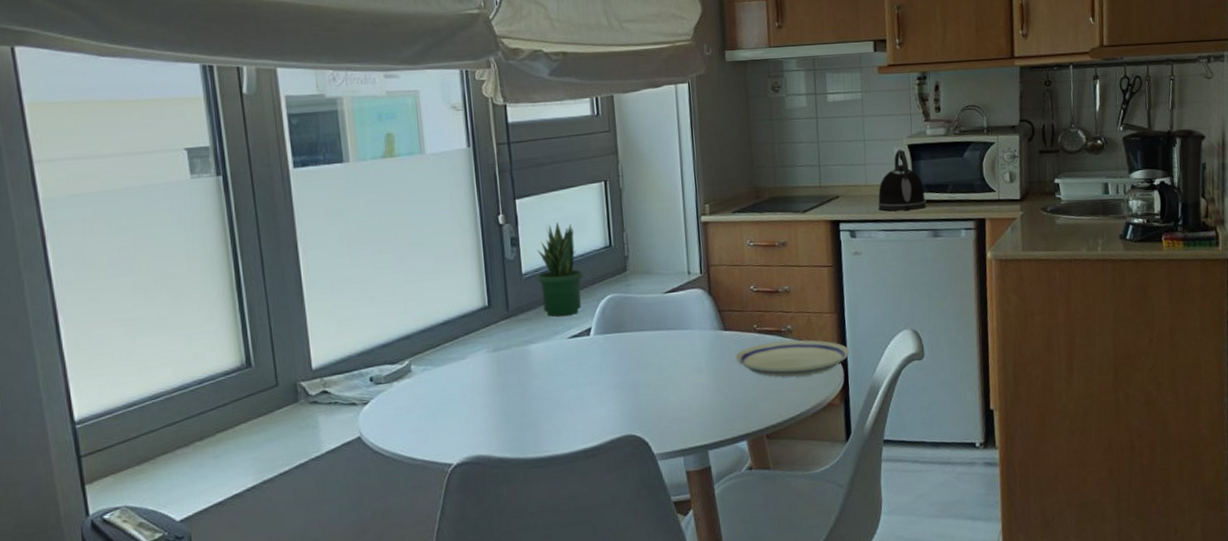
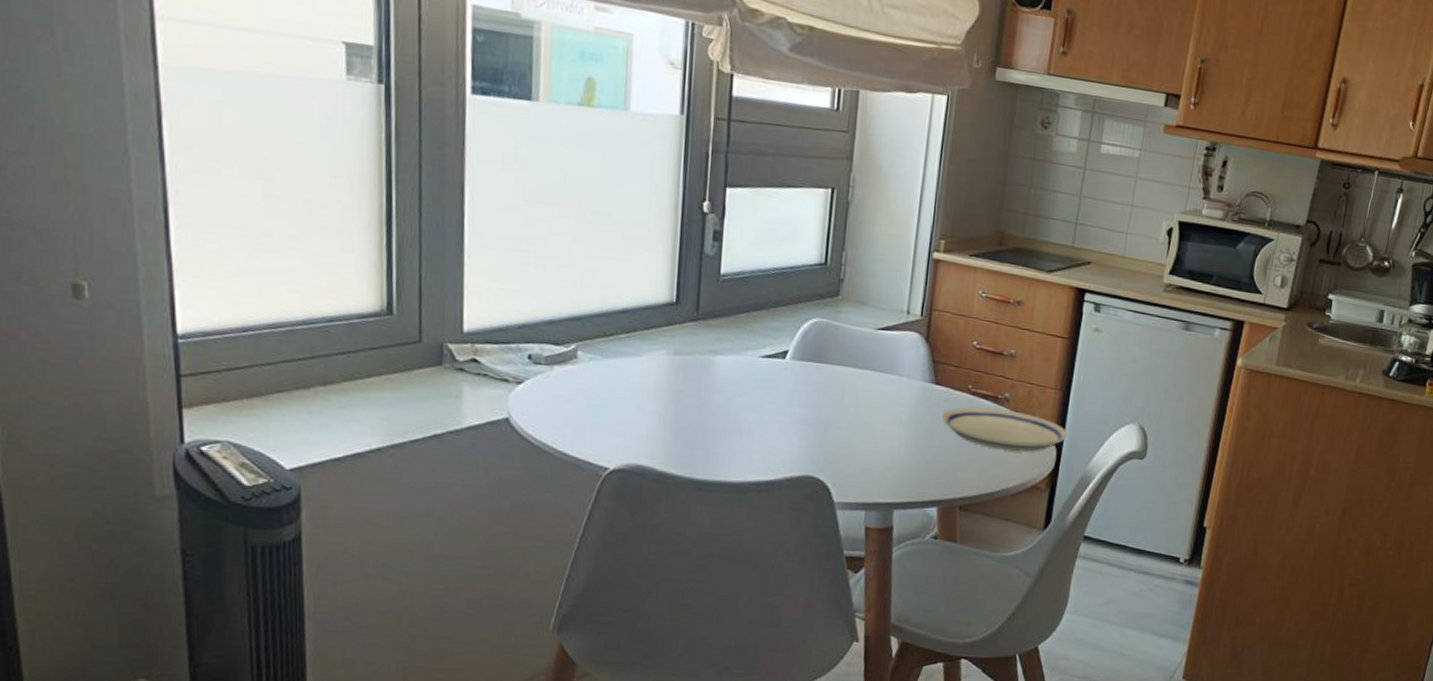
planter: present [536,222,584,317] -> none [736,224,790,332]
kettle: present [877,149,927,212] -> none [1131,224,1186,296]

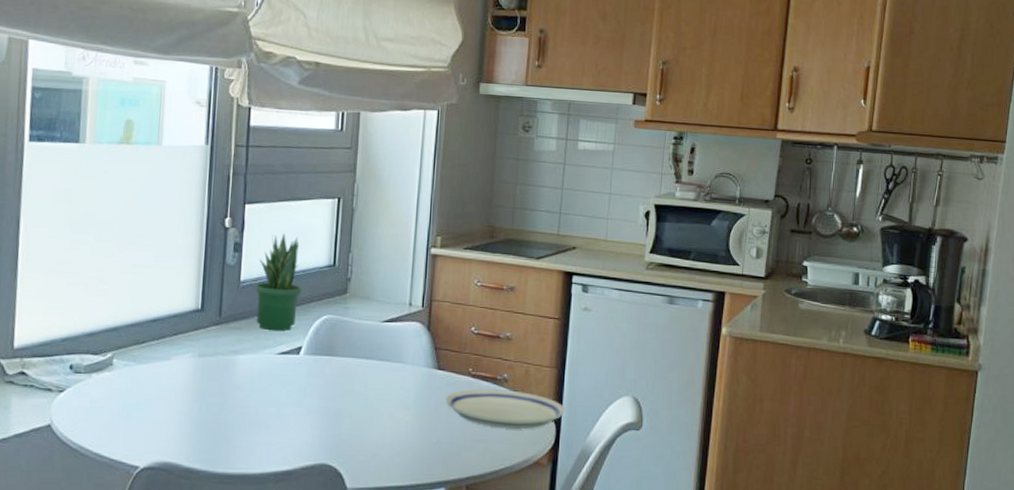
planter: none [736,224,790,332] -> present [254,233,302,331]

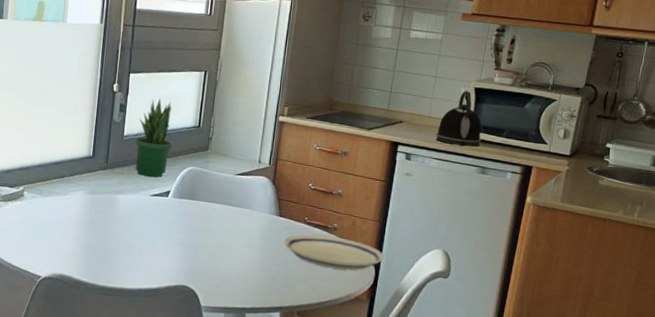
kettle: none [615,208,666,273] -> present [436,90,482,147]

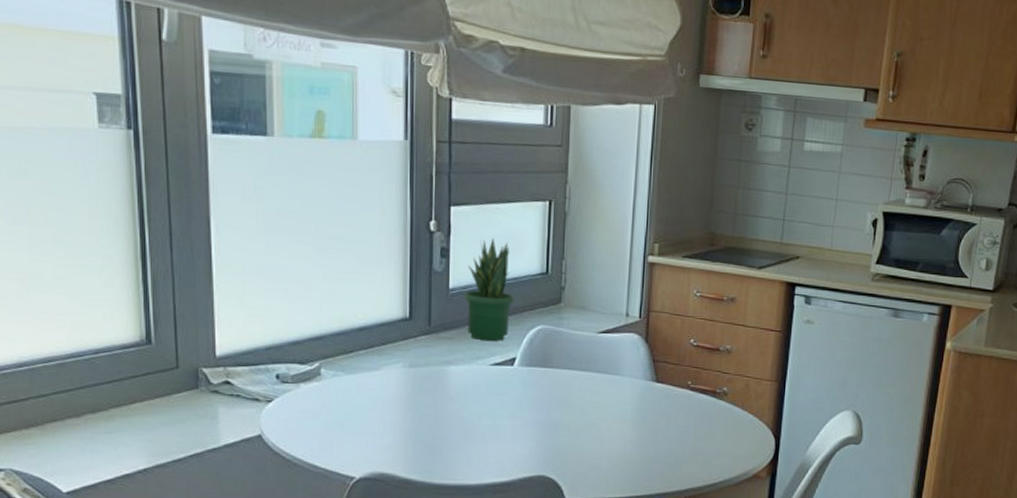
plate: present [284,234,384,270] -> none [664,402,785,442]
kettle: present [436,90,482,147] -> none [839,215,892,285]

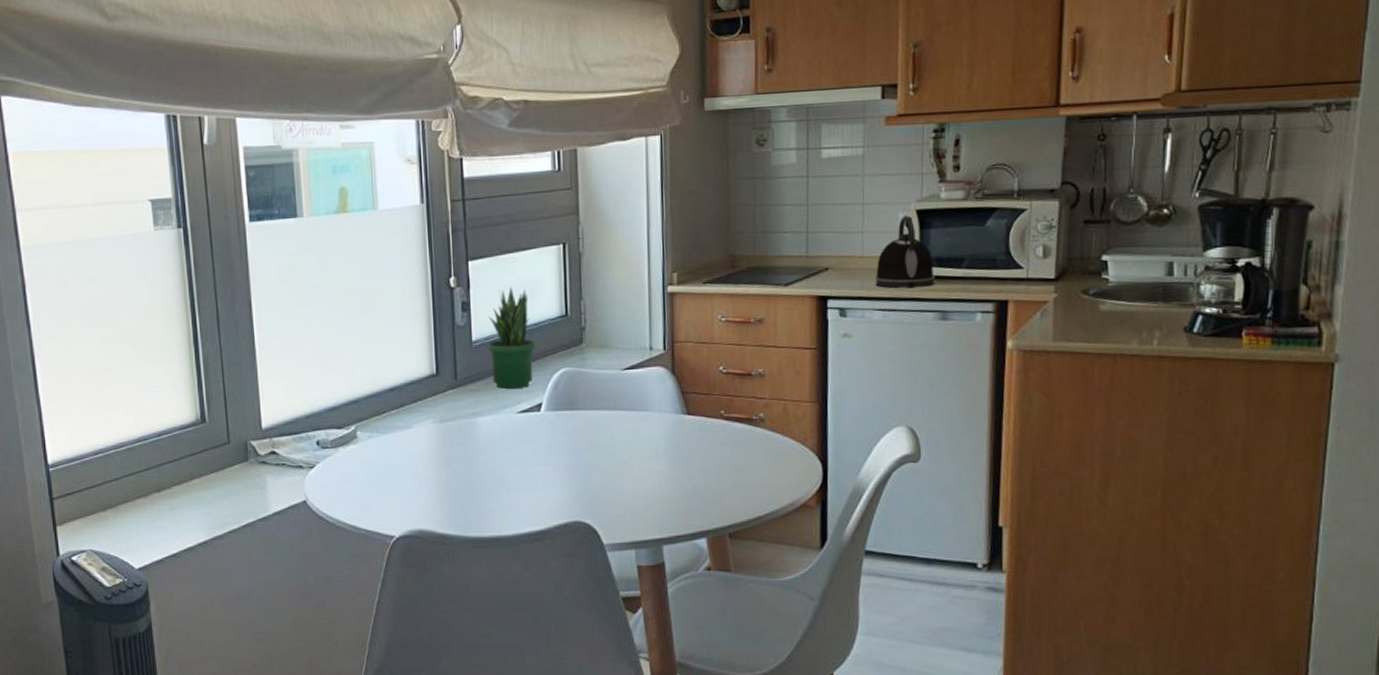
kettle: none [839,215,892,285] -> present [874,215,935,289]

